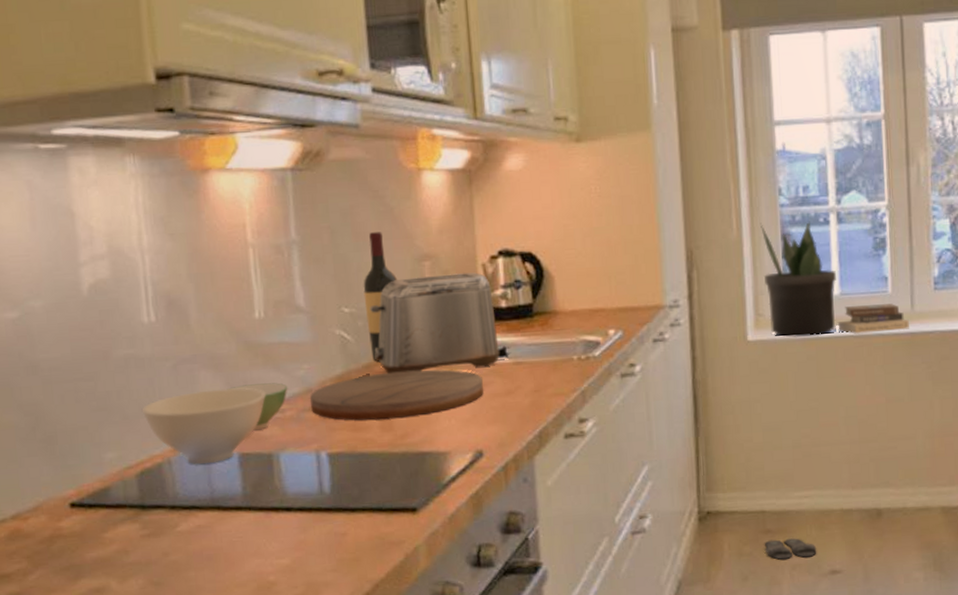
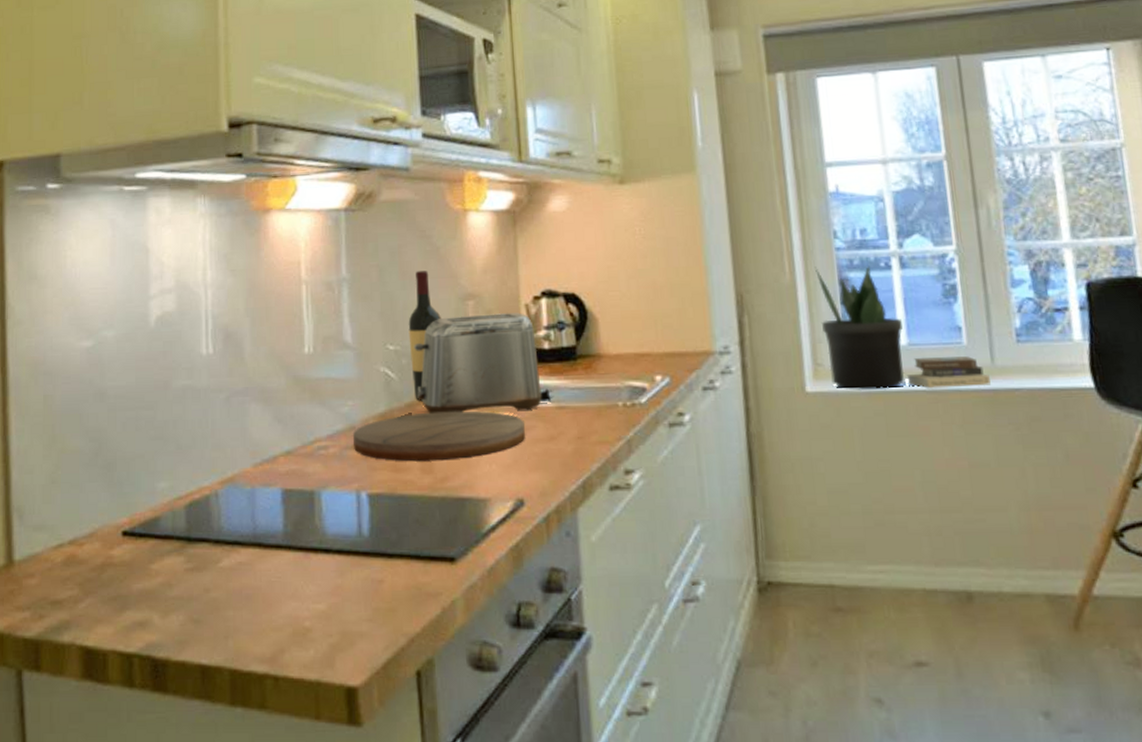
bowl: present [141,388,266,464] -> none [194,422,311,498]
bowl: present [226,383,288,431] -> none [274,418,332,467]
slippers: present [764,538,817,561] -> none [835,620,898,646]

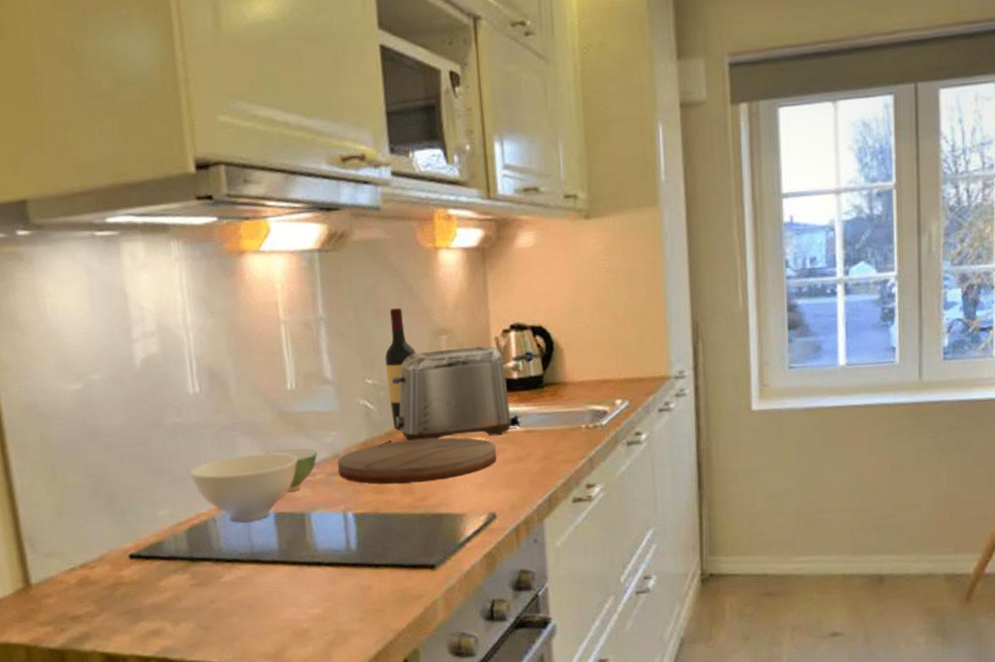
bowl: none [194,422,311,498] -> present [189,453,298,522]
bowl: none [274,418,332,467] -> present [263,448,318,492]
planter: present [815,265,905,391] -> none [766,292,843,408]
books: present [906,356,991,390] -> none [842,374,917,405]

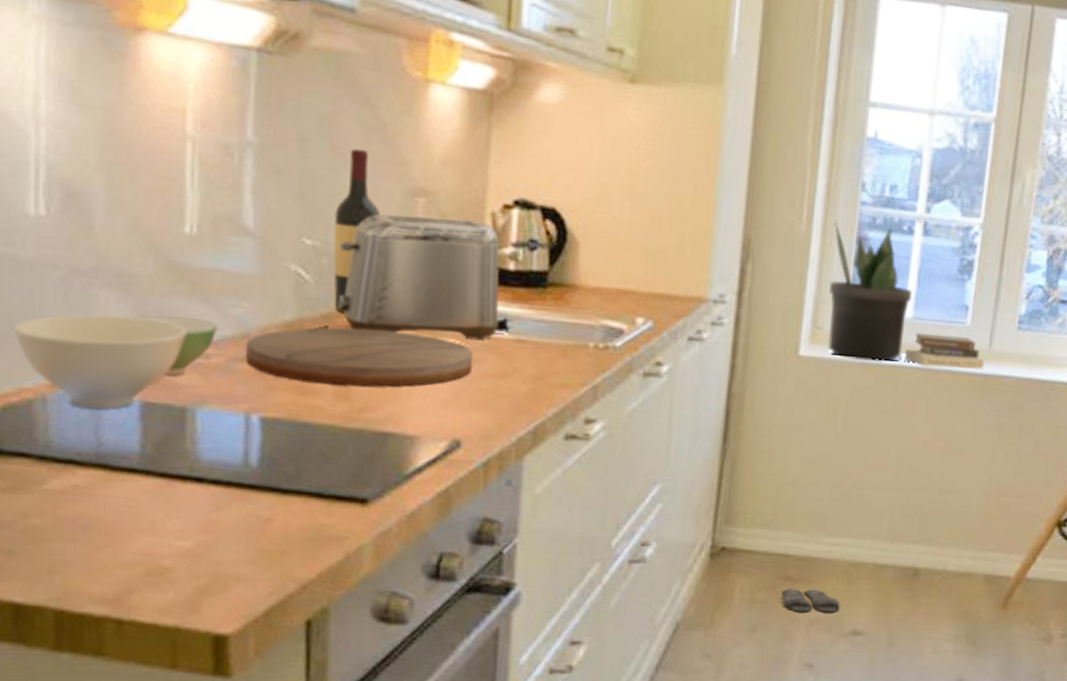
slippers: none [765,601,818,622] -> present [780,588,840,613]
planter: none [766,292,843,408] -> present [828,219,913,363]
books: none [842,374,917,405] -> present [903,333,984,371]

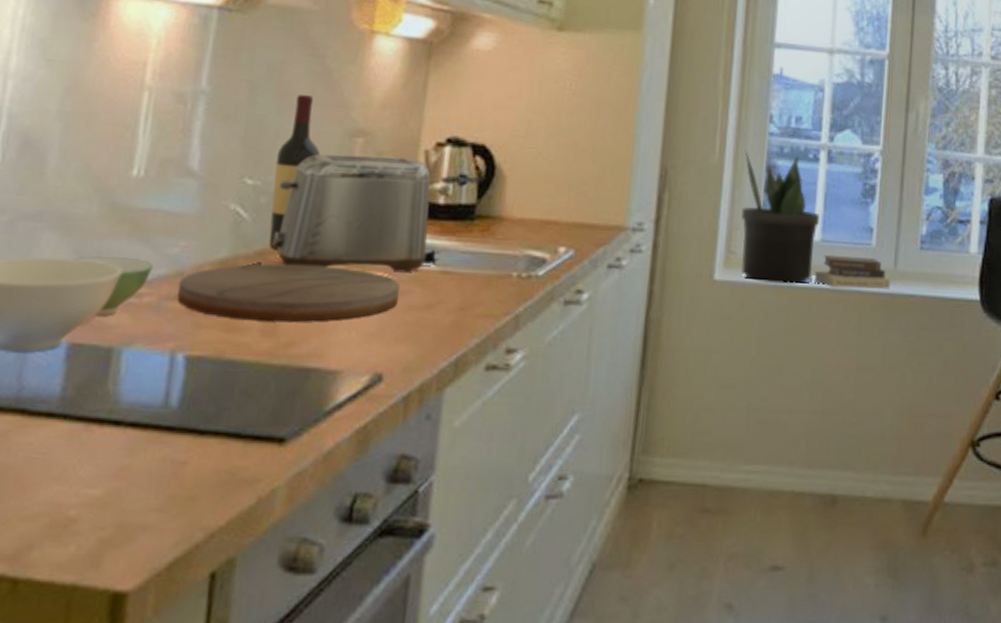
slippers: present [780,588,840,613] -> none [698,521,759,548]

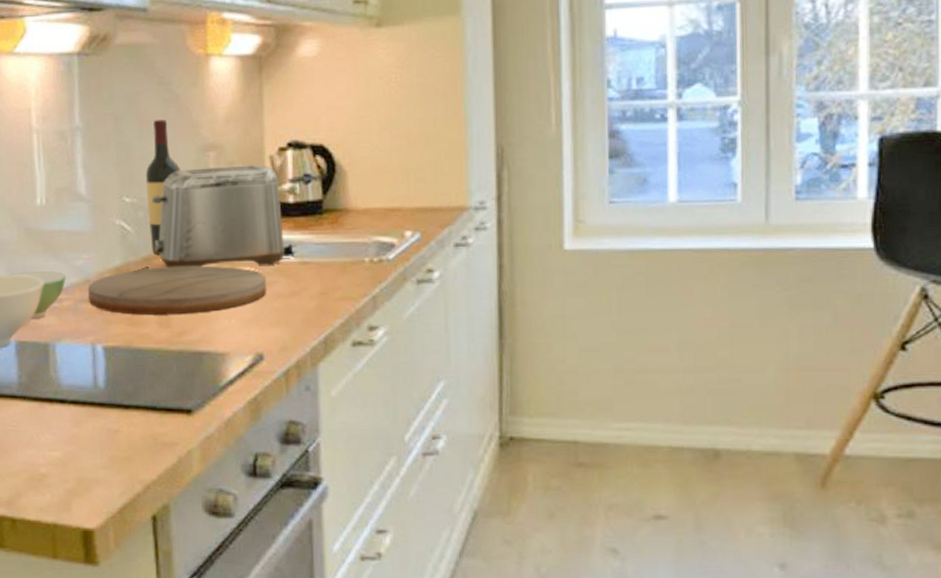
planter: present [741,149,820,285] -> none [584,117,675,249]
books: present [813,255,890,291] -> none [673,214,762,249]

